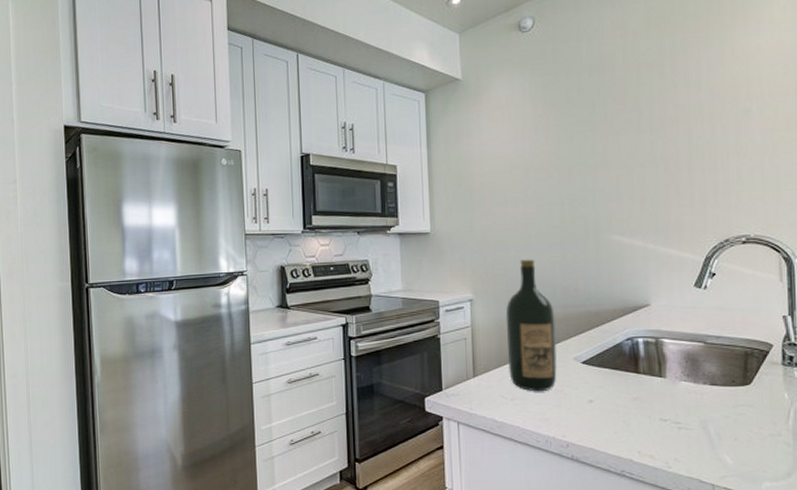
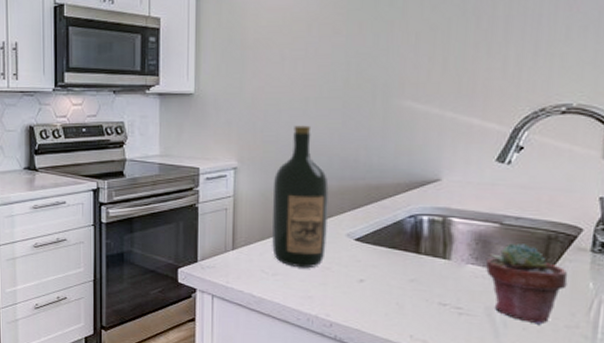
potted succulent: none [697,360,767,434] -> present [486,243,568,325]

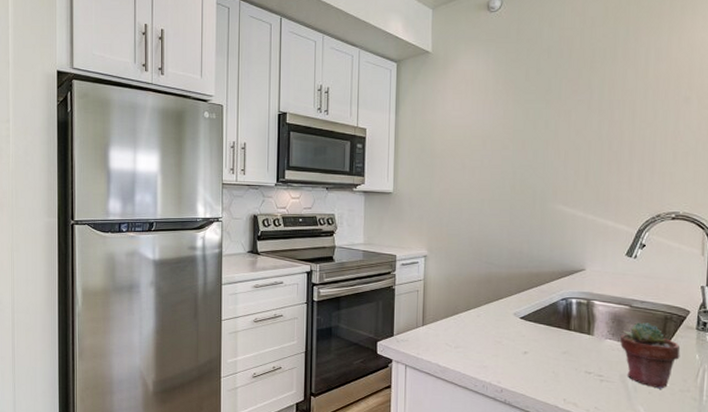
wine bottle: present [271,125,329,269] -> none [454,222,500,342]

